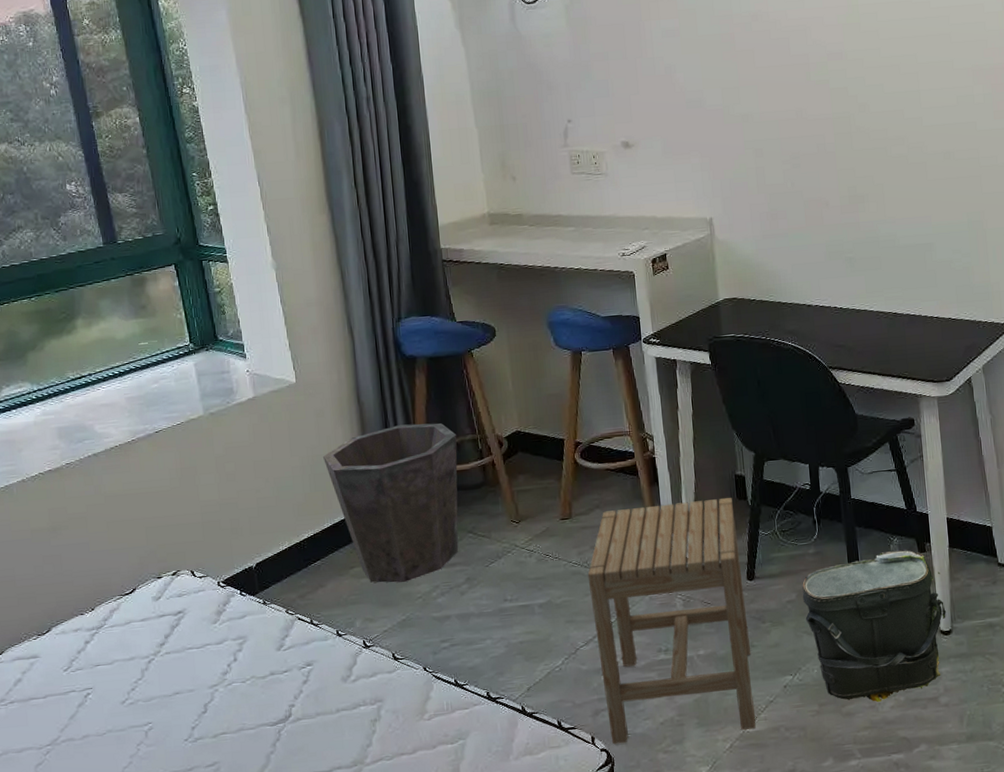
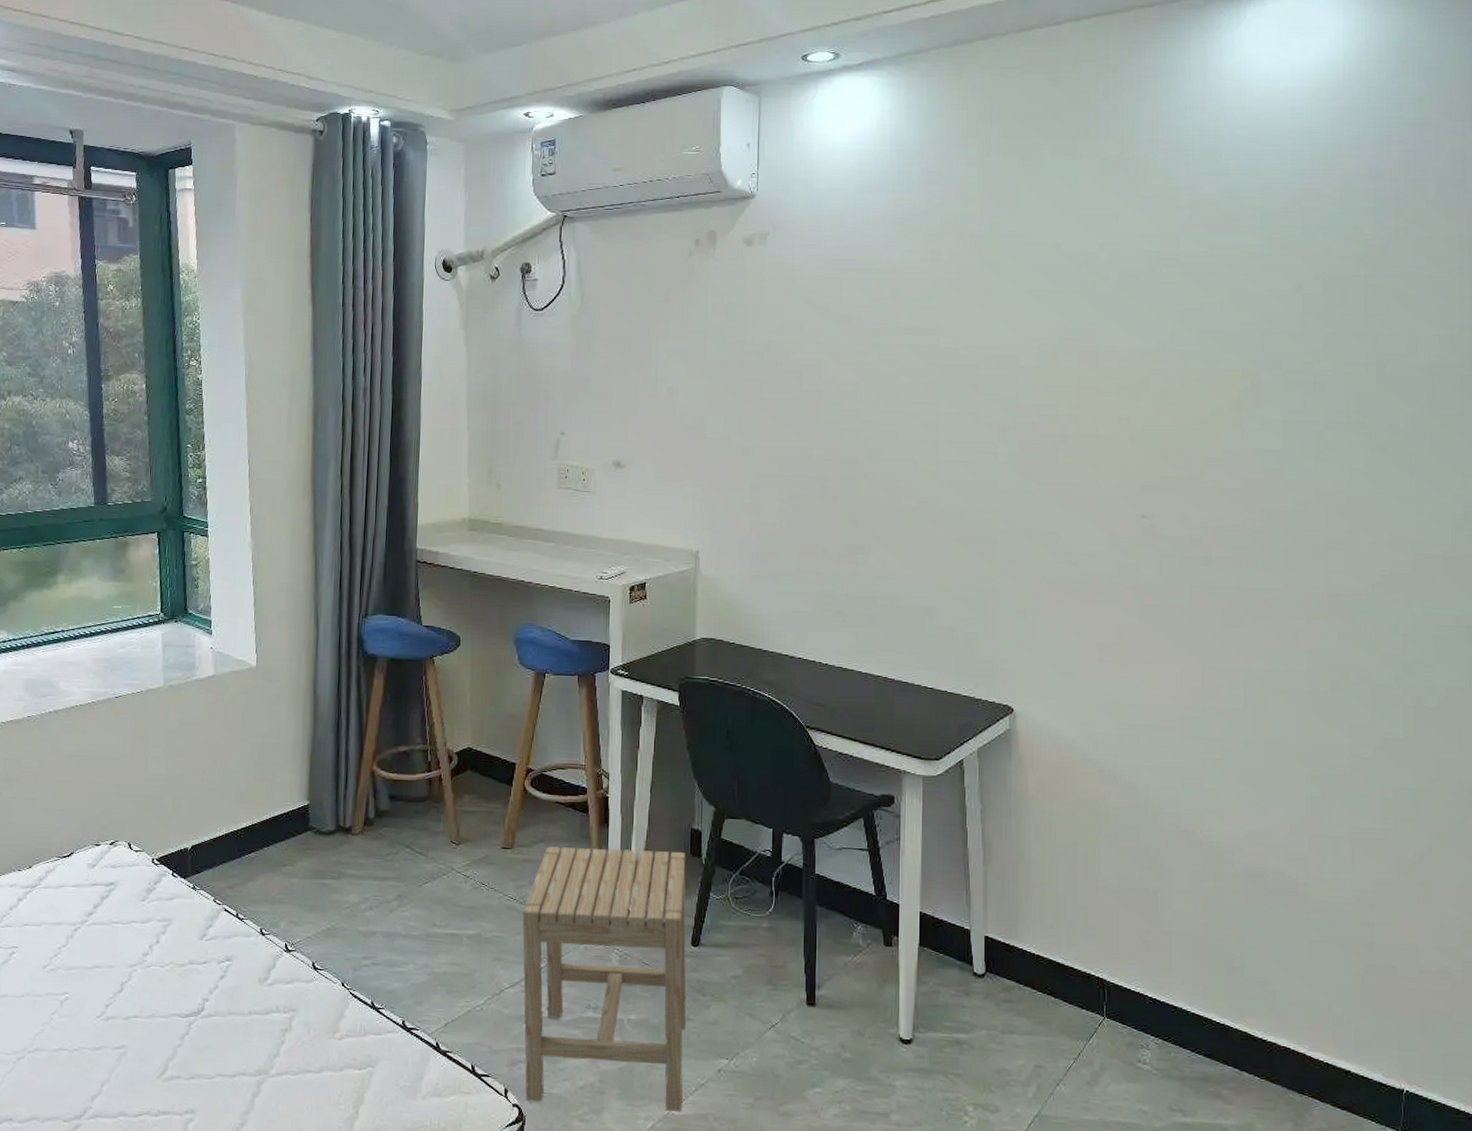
waste bin: present [323,423,459,583] -> none [272,724,408,890]
bag: present [802,550,946,702] -> none [749,939,908,1107]

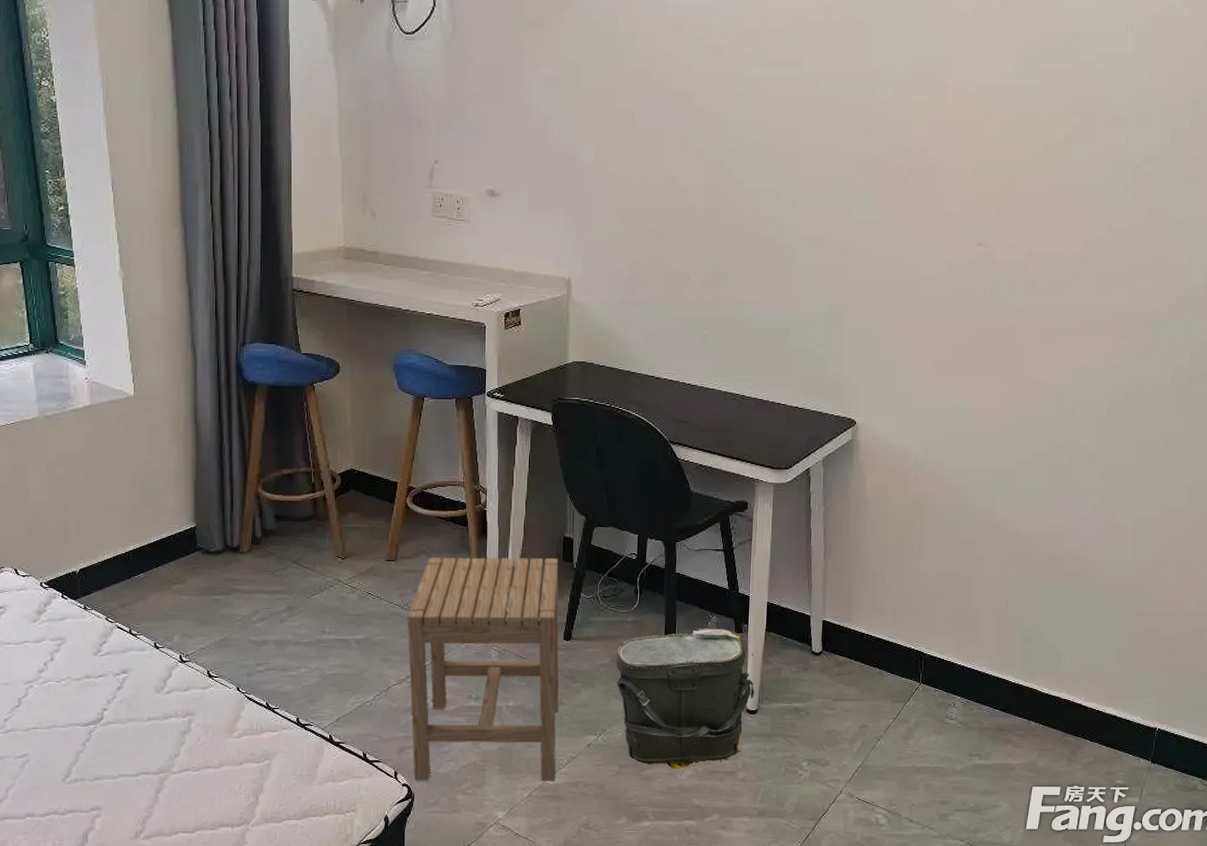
bag: none [749,939,908,1107] -> present [616,628,754,770]

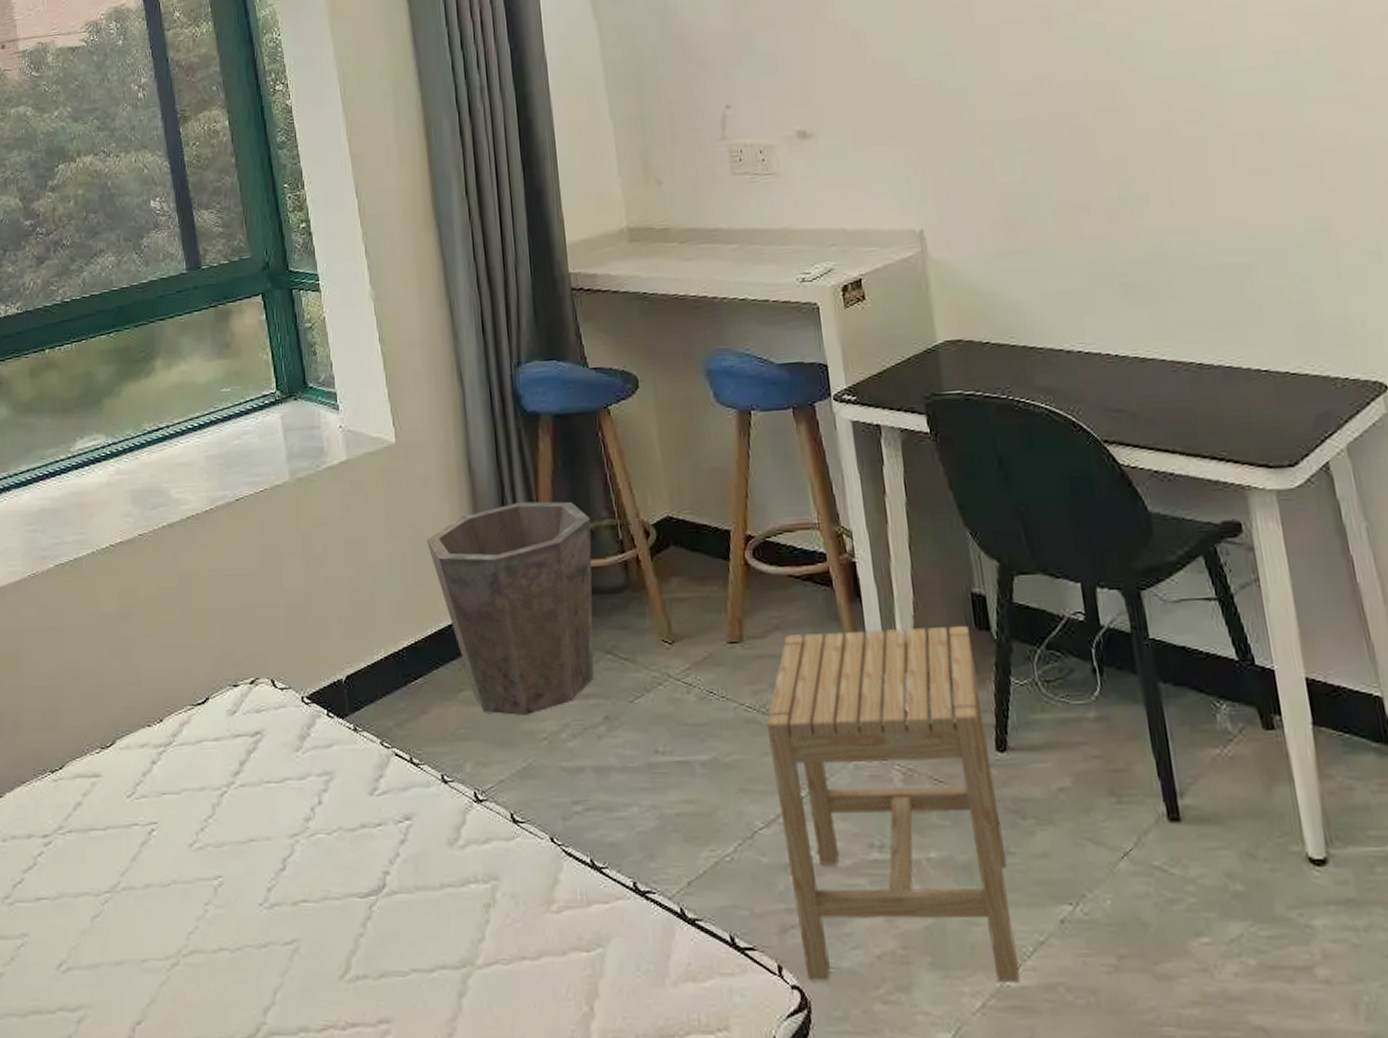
waste bin: none [155,449,291,604] -> present [427,501,594,717]
bag: present [616,628,754,770] -> none [1080,724,1317,963]

